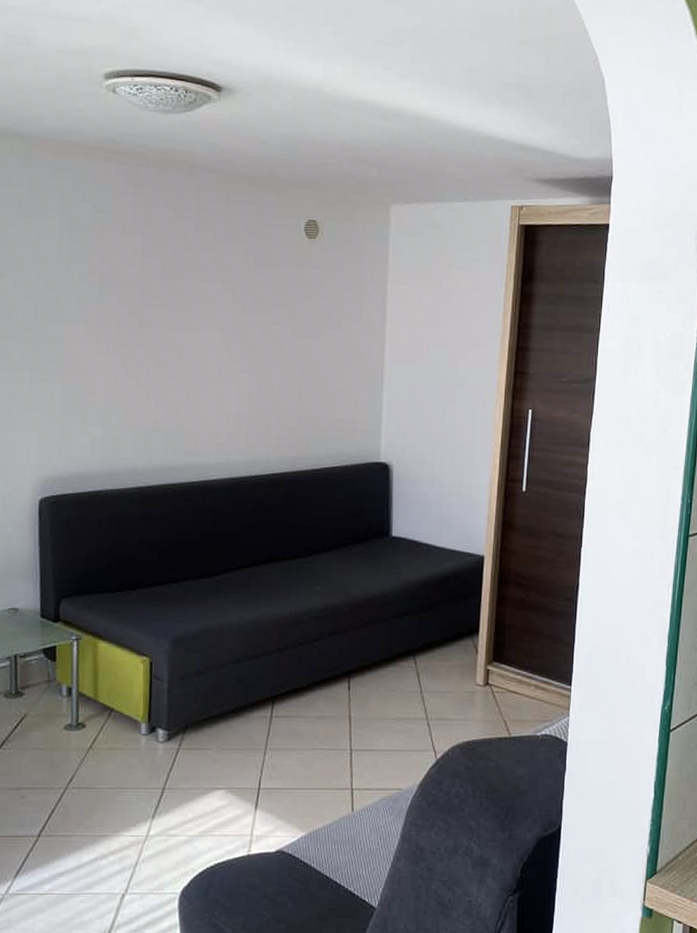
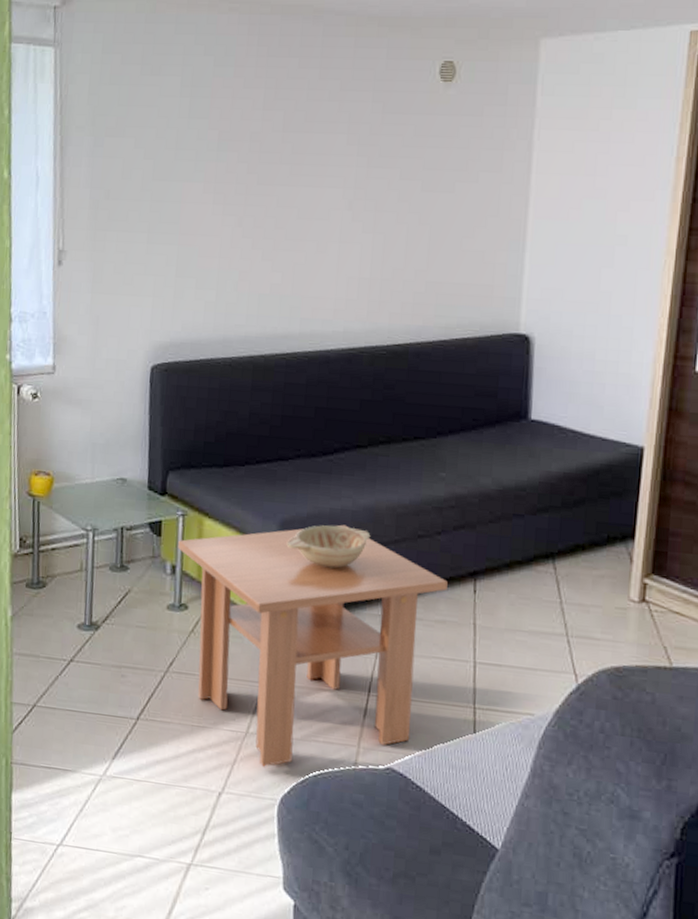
coffee table: none [73,638,326,865] -> present [178,524,448,767]
decorative bowl: none [180,639,256,678] -> present [288,525,371,569]

